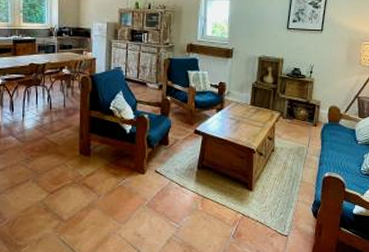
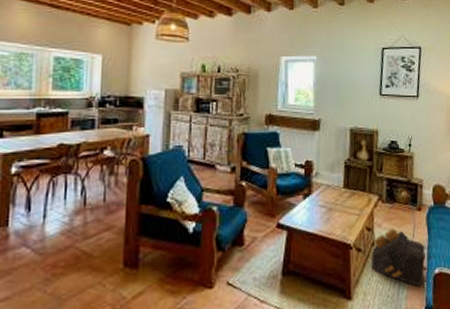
backpack: none [270,139,319,185] -> present [371,228,428,287]

